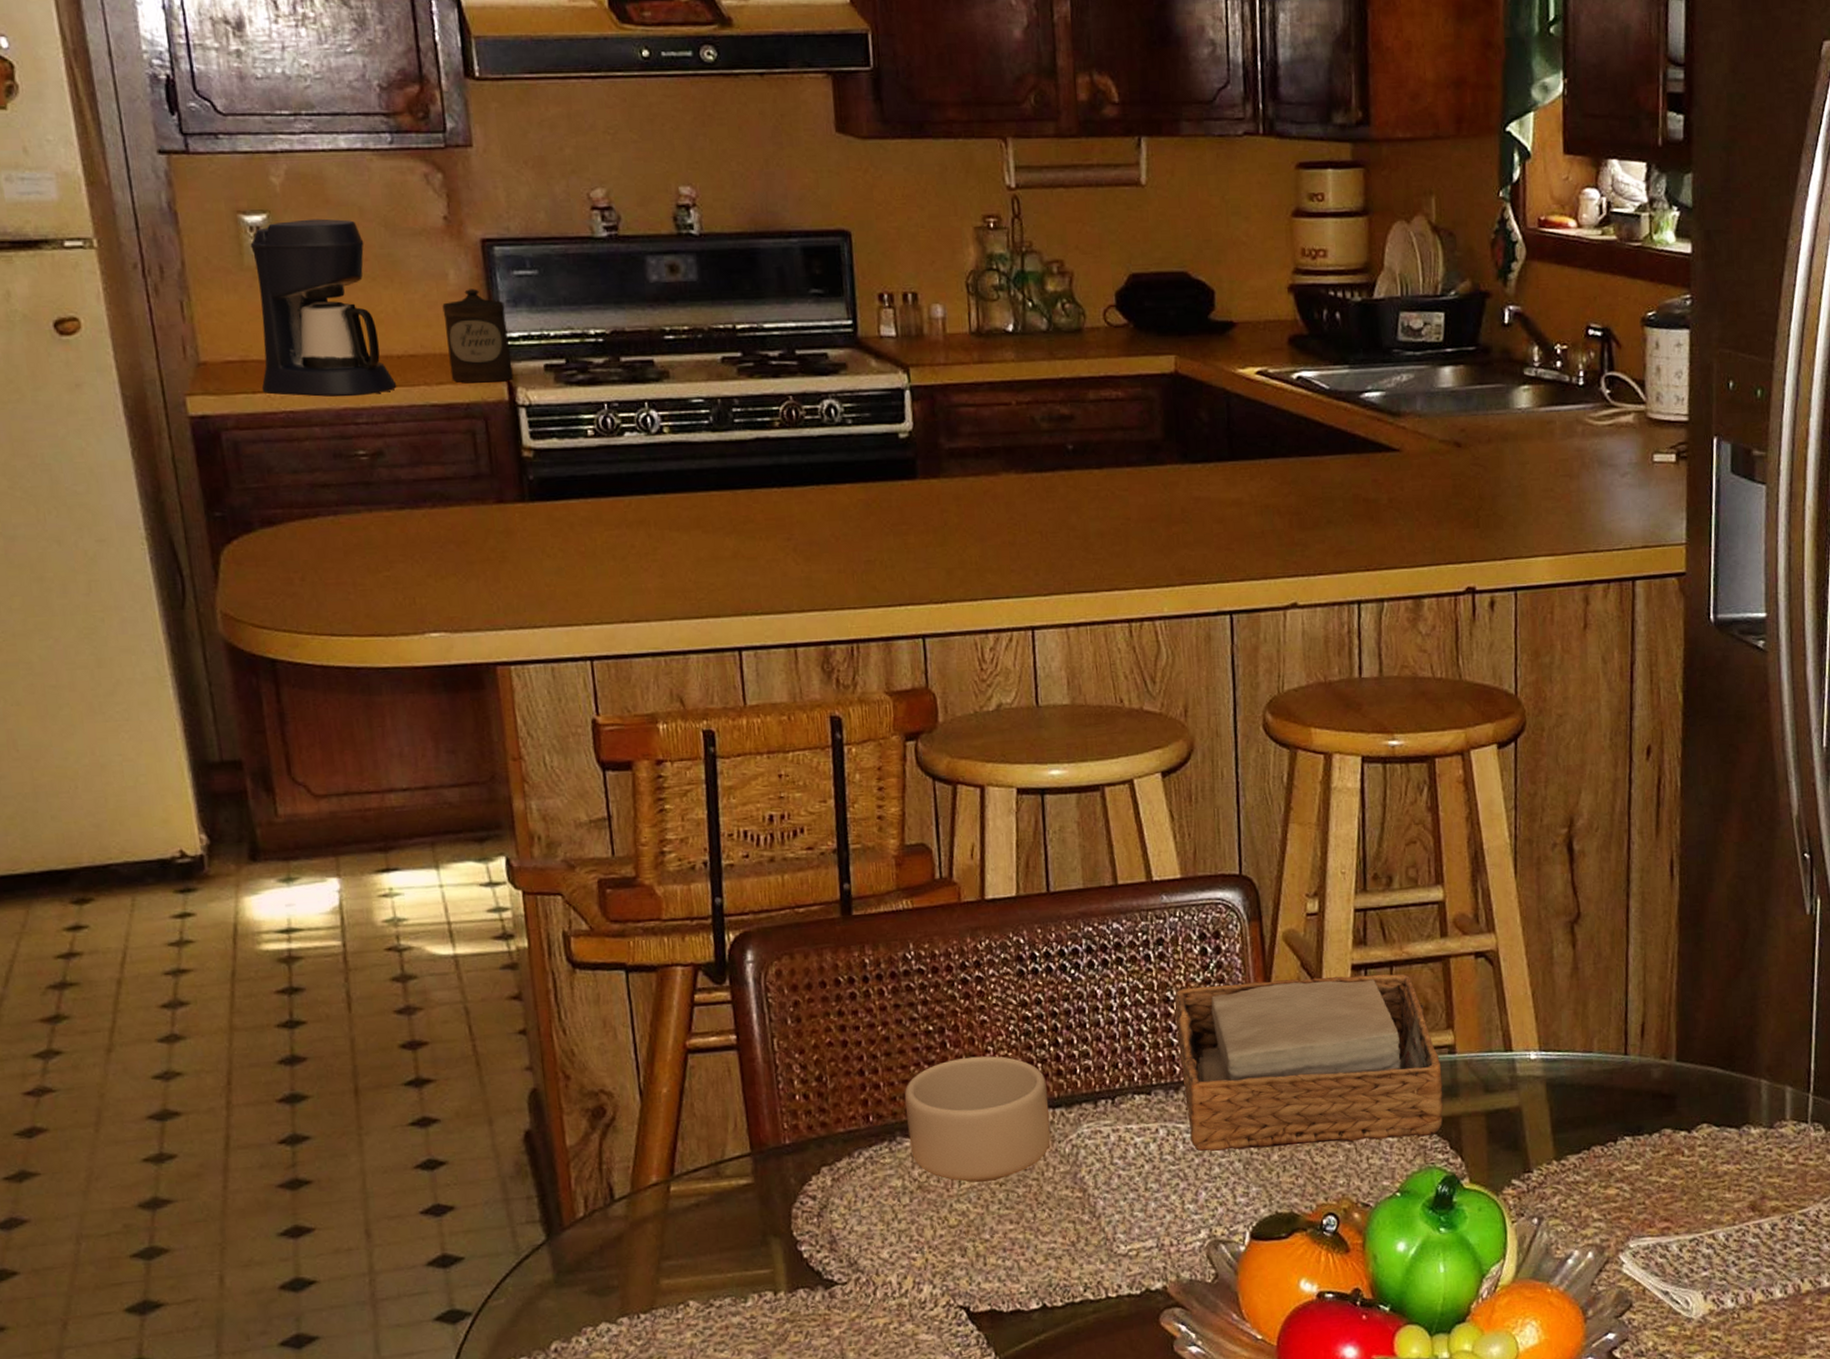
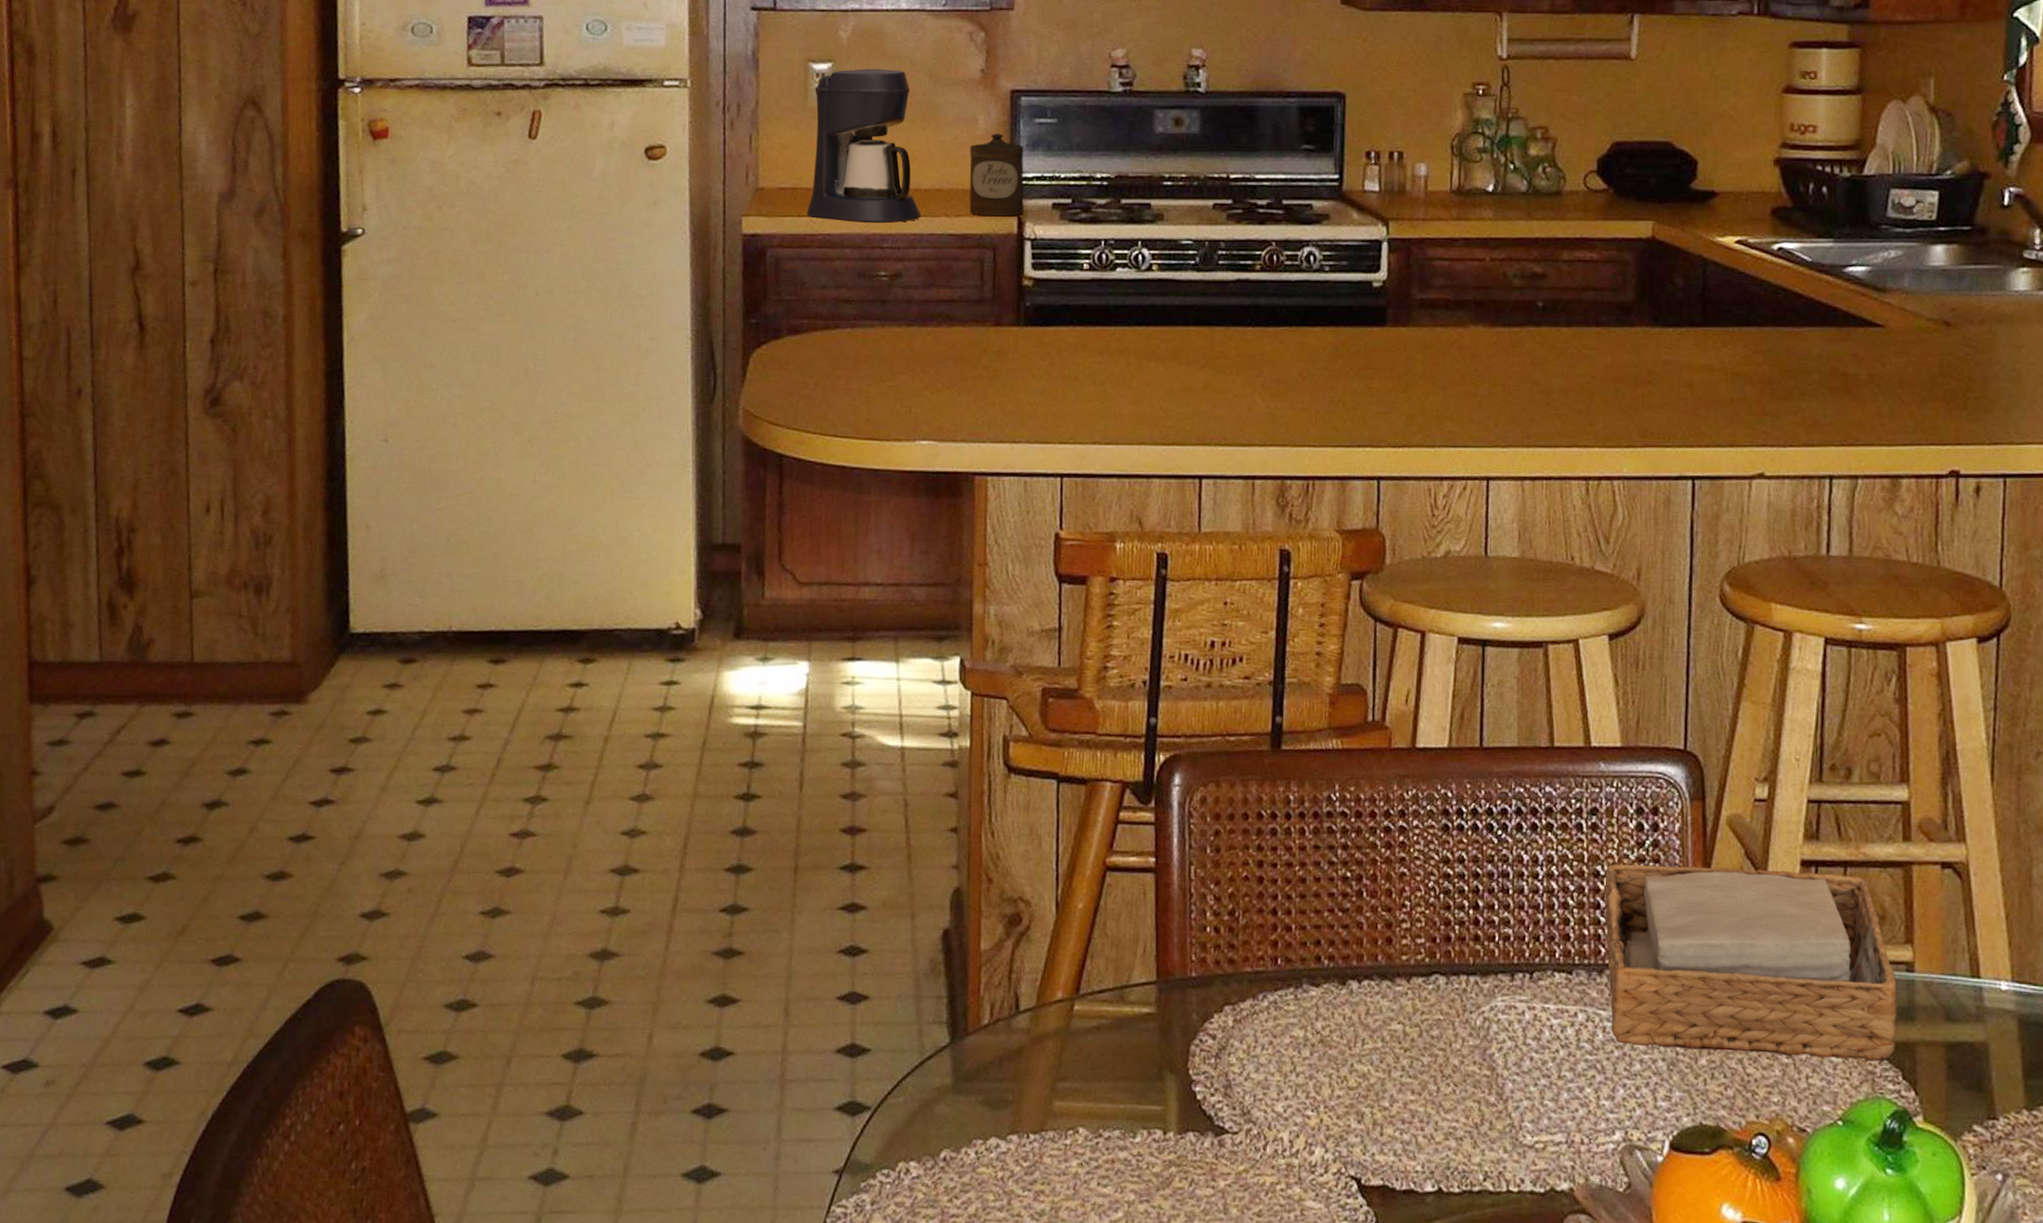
mug: present [904,1055,1051,1183] -> none [1315,909,1463,1045]

